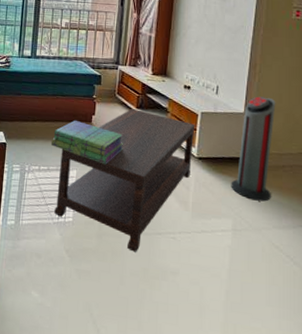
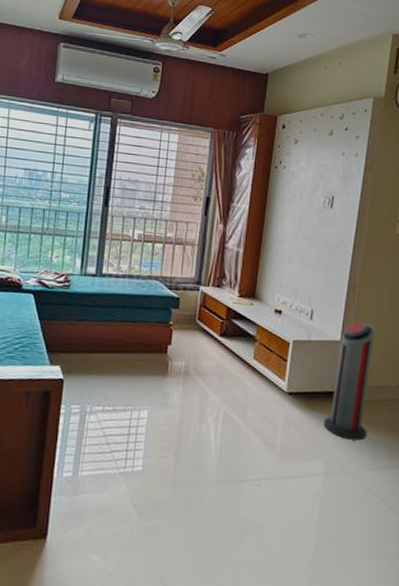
stack of books: present [50,120,123,165] -> none [117,350,204,403]
coffee table: present [54,108,195,252] -> none [120,336,286,504]

